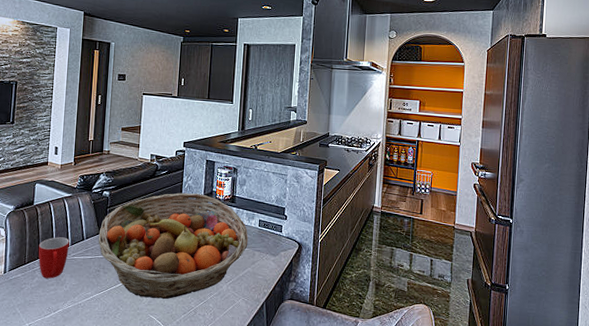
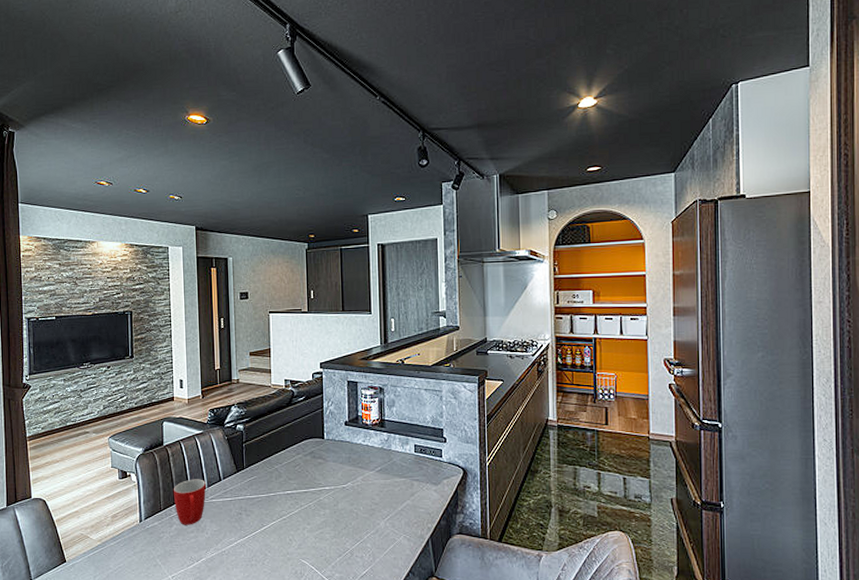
fruit basket: present [98,193,249,300] -> none [236,420,404,542]

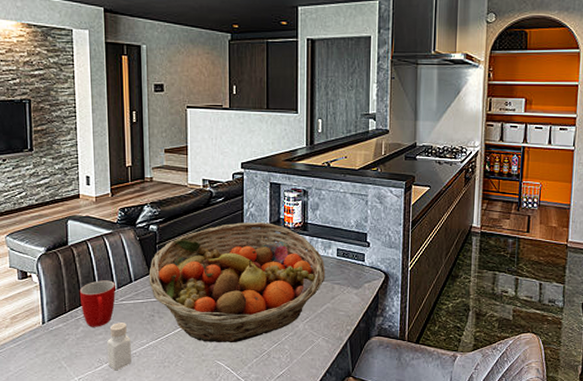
pepper shaker: none [198,521,221,569] -> present [107,323,131,371]
fruit basket: none [236,420,404,542] -> present [149,222,326,343]

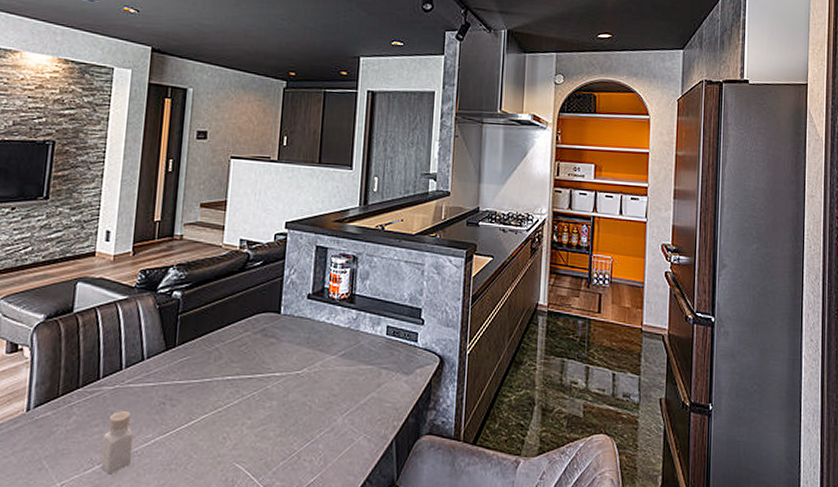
mug: present [79,280,116,327] -> none [77,357,123,417]
fruit basket: present [149,222,326,343] -> none [164,291,373,441]

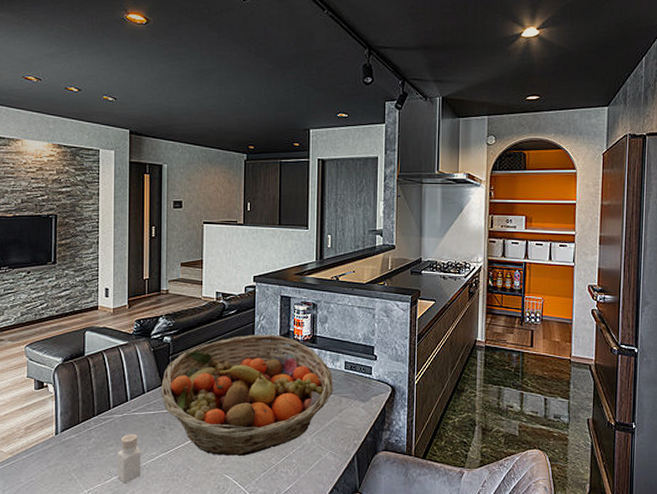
fruit basket: none [164,291,373,441] -> present [161,334,334,457]

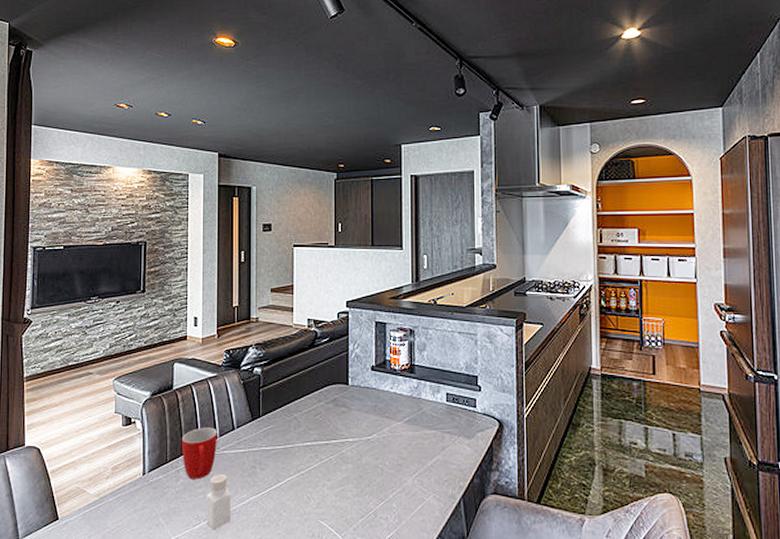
mug: none [93,391,128,439] -> present [181,427,217,480]
fruit basket: present [161,334,334,457] -> none [251,364,435,500]

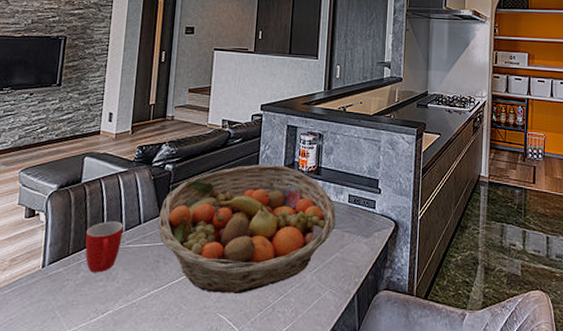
pepper shaker: present [207,475,231,530] -> none [105,268,132,323]
fruit basket: none [251,364,435,500] -> present [158,164,337,295]

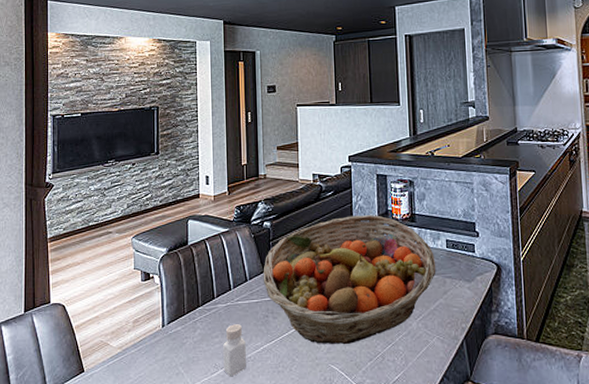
mug: present [85,221,124,273] -> none [197,280,231,330]
pepper shaker: none [105,268,132,323] -> present [223,324,246,377]

